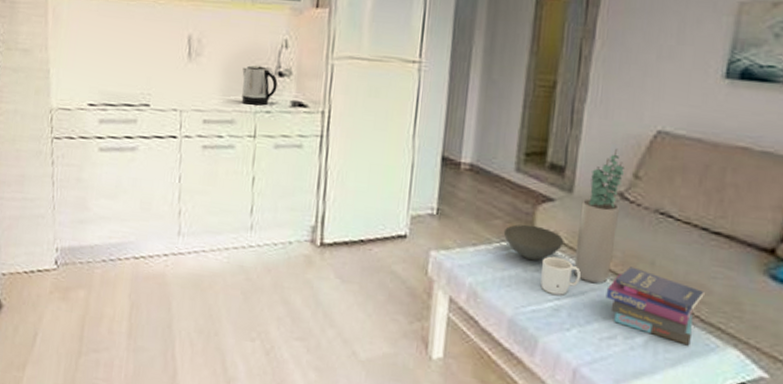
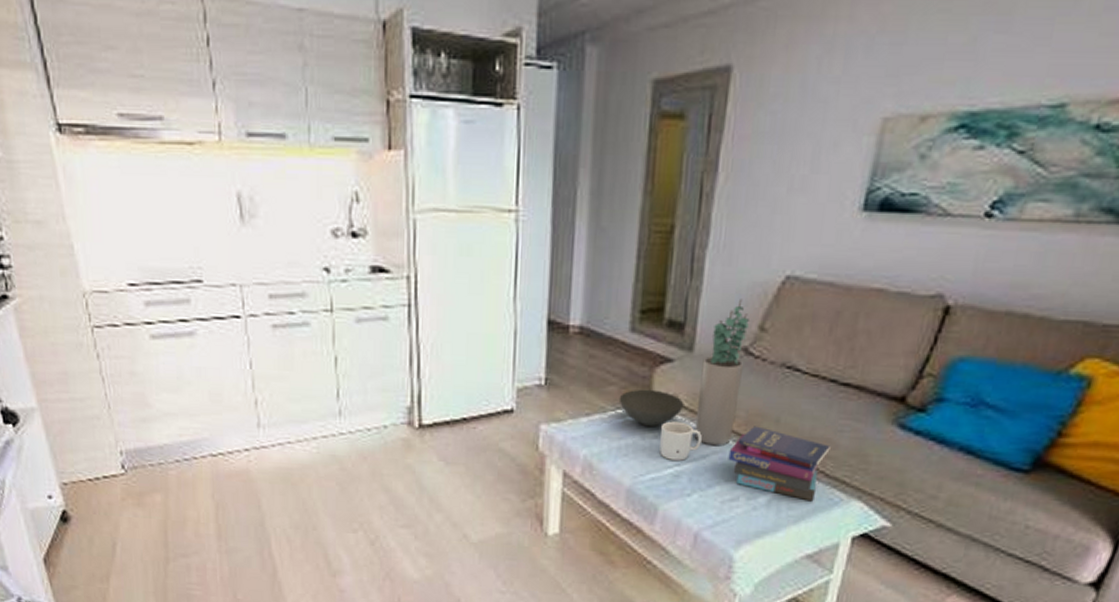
kettle: present [241,64,278,107] -> none [308,224,351,275]

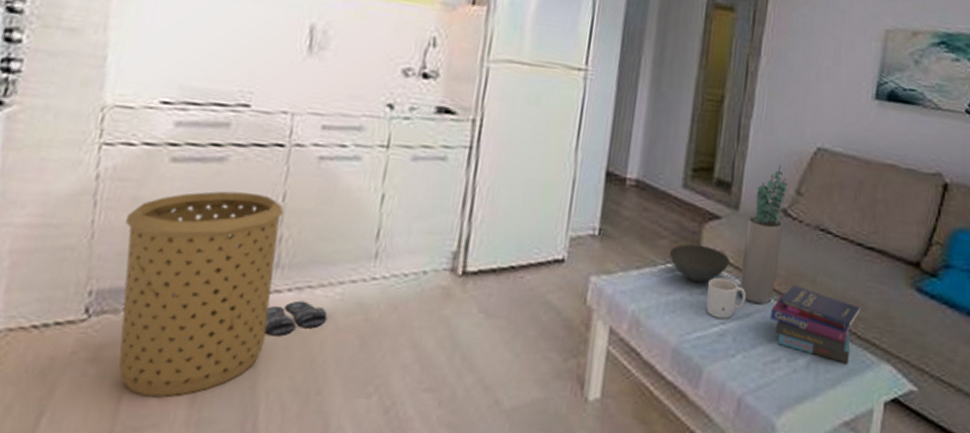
laundry basket: none [130,362,263,532] -> present [118,191,284,397]
slippers: none [258,454,309,484] -> present [263,300,328,336]

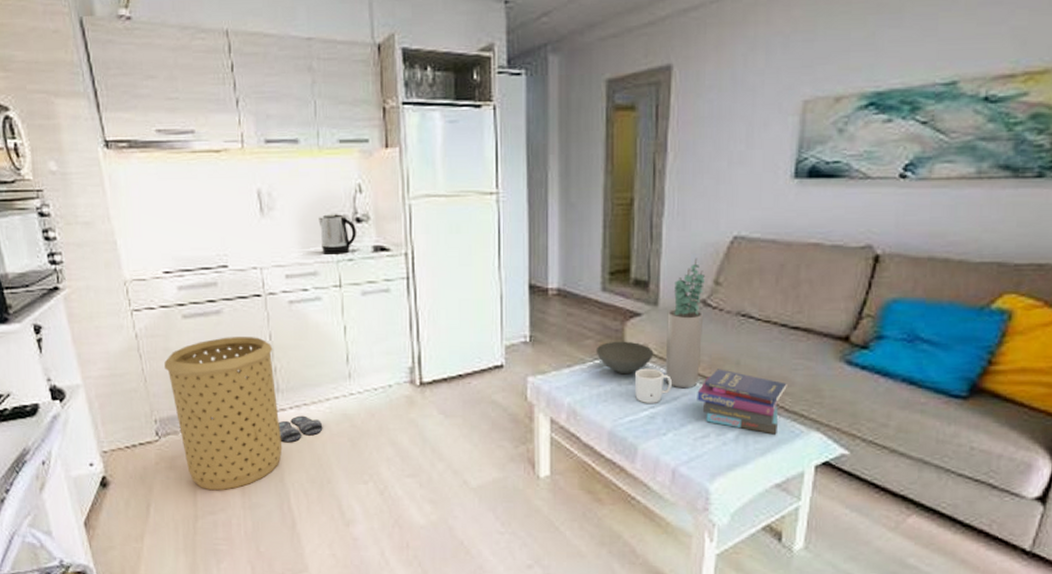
kettle: none [374,63,421,112] -> present [318,213,356,256]

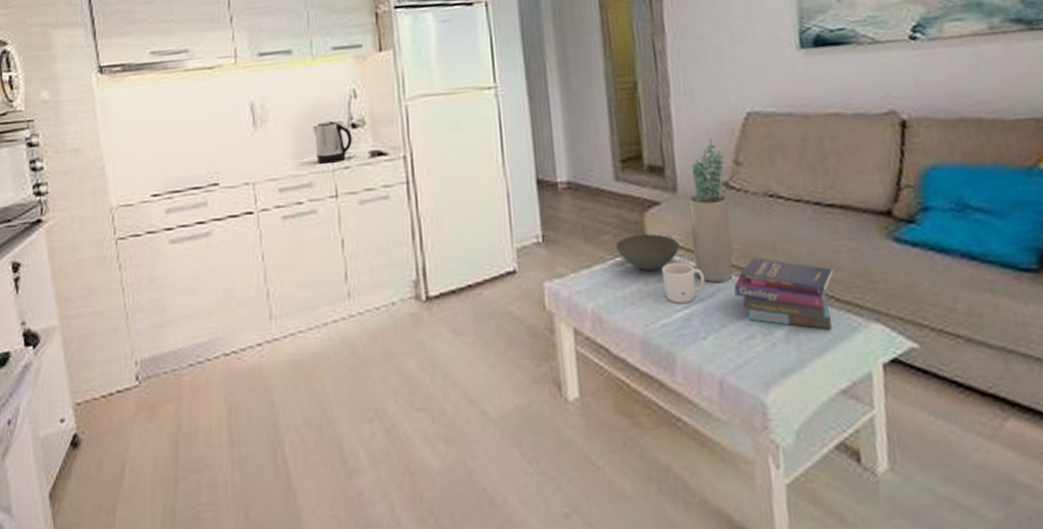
laundry basket: present [164,337,283,491] -> none [149,258,276,444]
slippers: present [278,415,323,443] -> none [271,345,321,379]

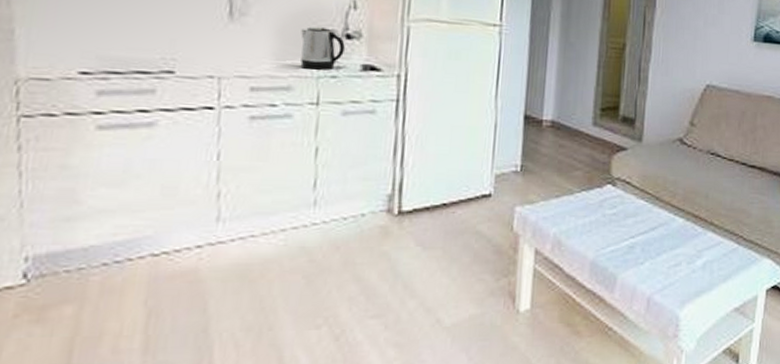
bowl: present [615,233,680,272] -> none [583,173,636,206]
mug: present [661,262,706,303] -> none [617,199,652,233]
vase: present [688,138,734,284] -> none [645,101,682,220]
books: present [733,257,834,330] -> none [671,201,746,262]

